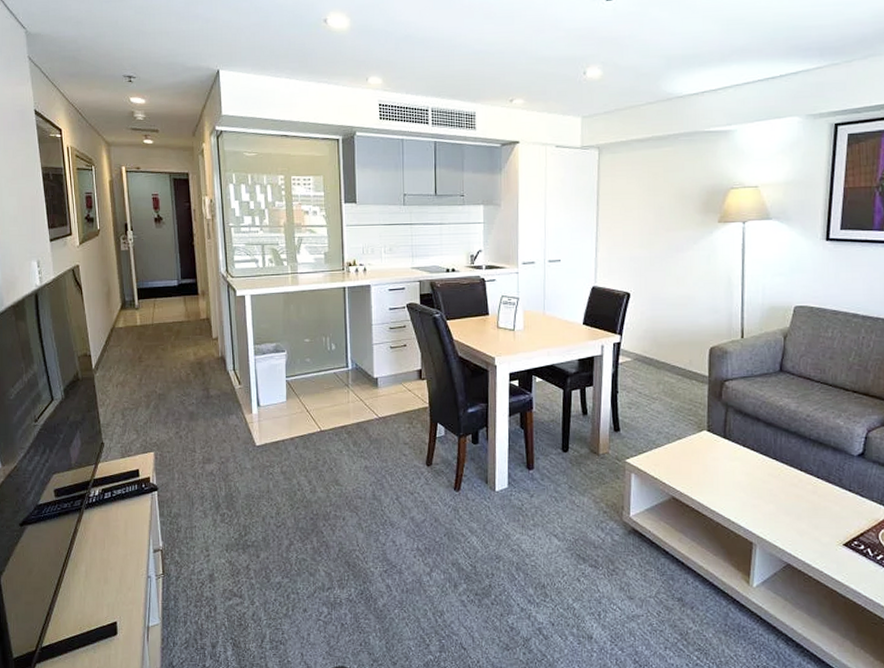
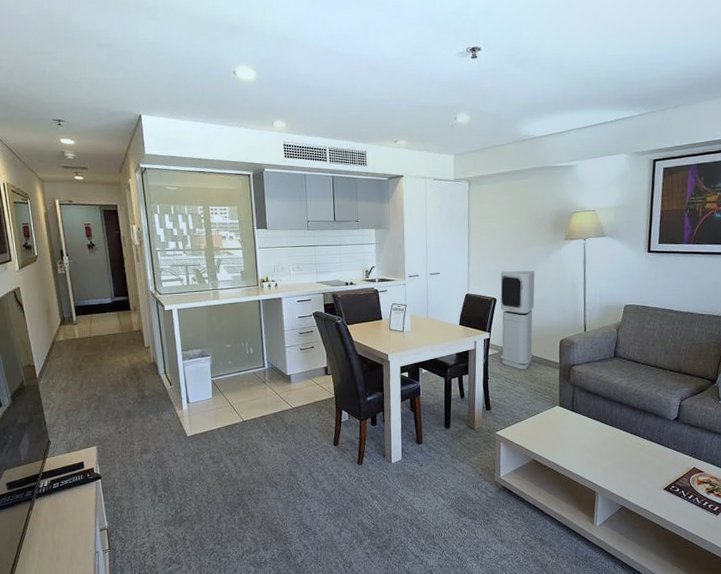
air purifier: none [633,259,679,382] -> present [500,270,535,369]

